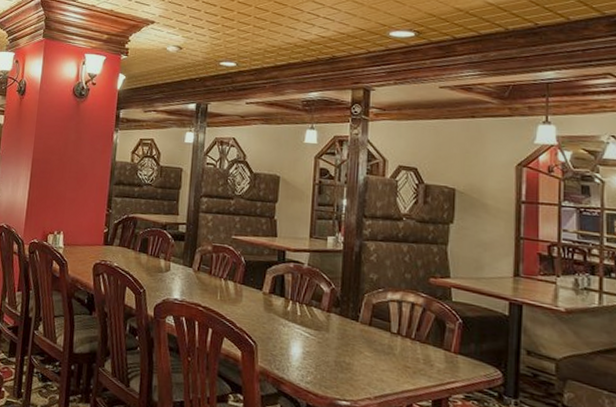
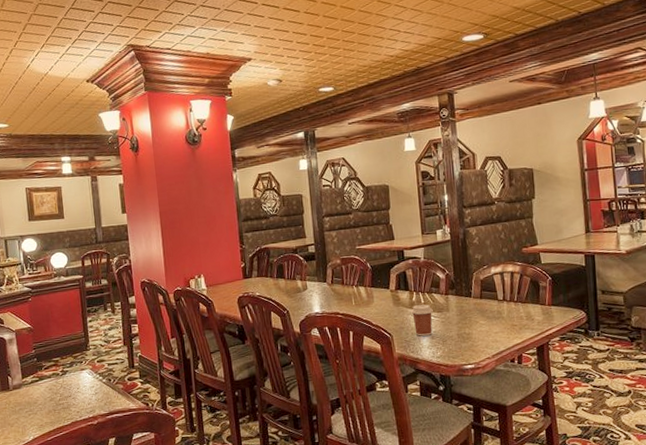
coffee cup: none [283,316,310,355] -> present [411,304,433,336]

